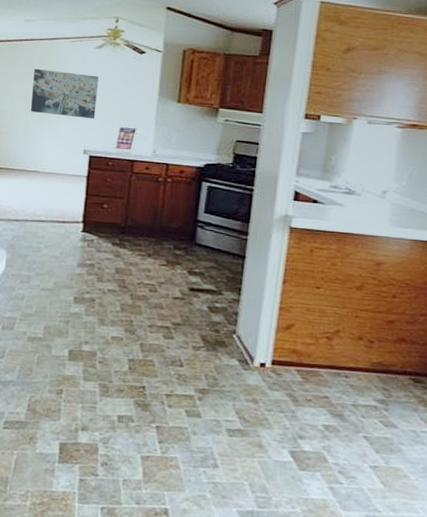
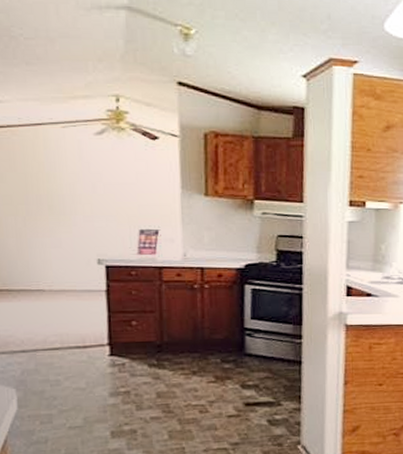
wall art: present [30,68,99,120] -> none [17,163,107,222]

